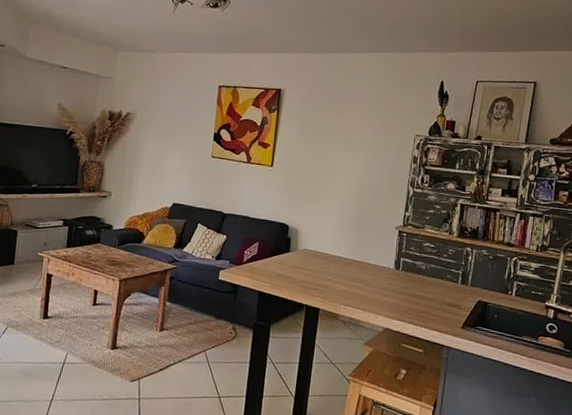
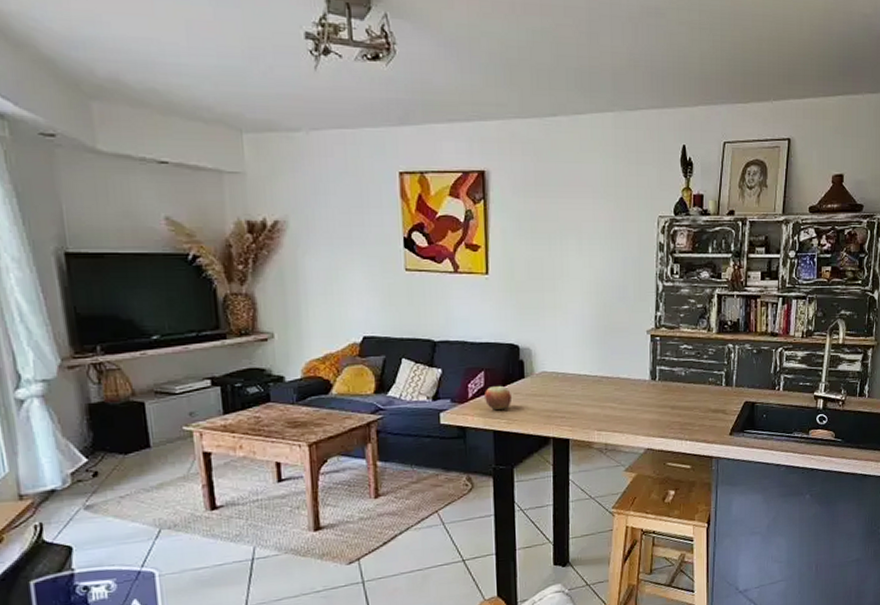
apple: none [256,254,278,275] -> present [485,385,513,410]

